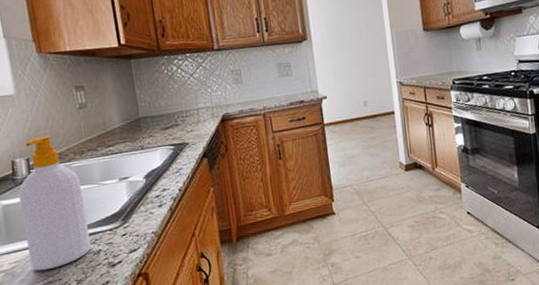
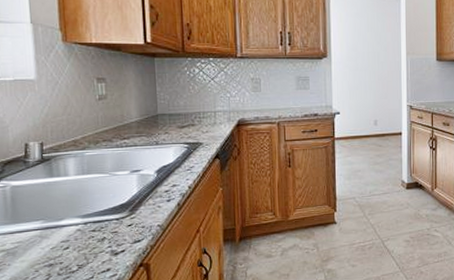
soap bottle: present [18,136,91,271] -> none [28,123,96,253]

